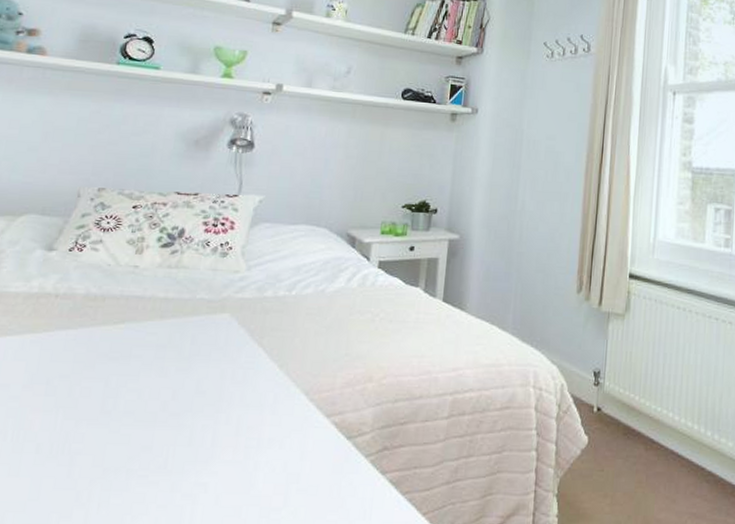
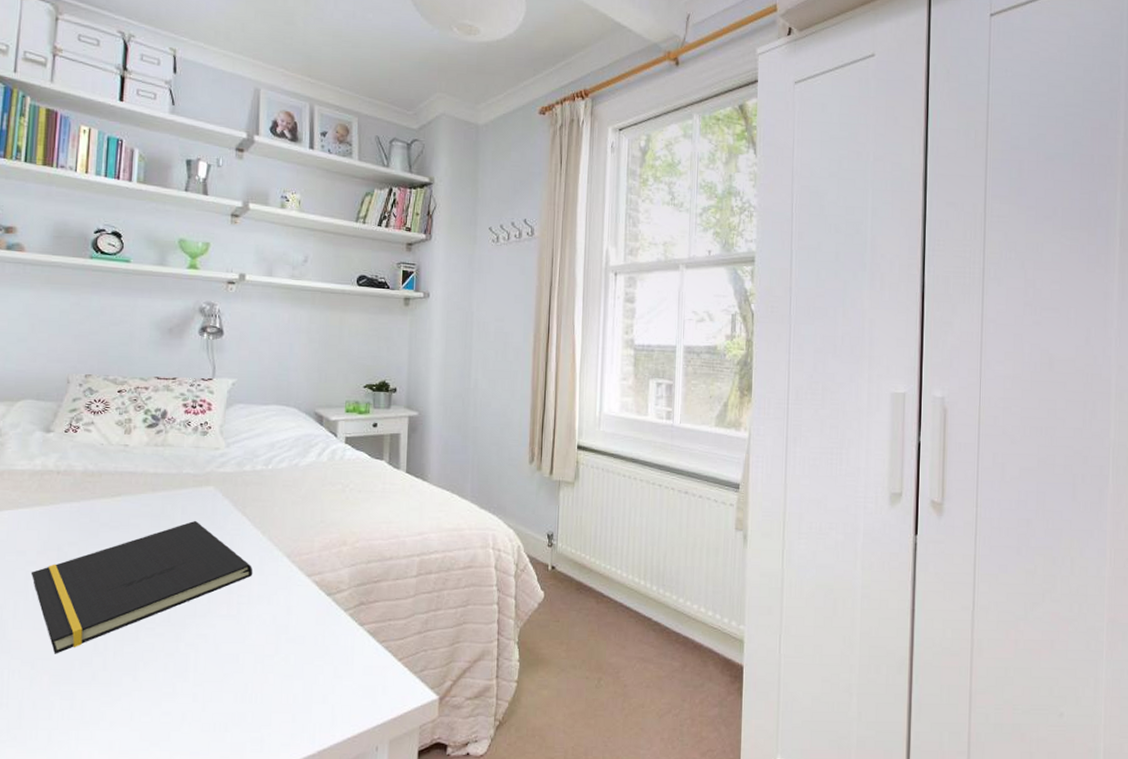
notepad: none [12,351,266,506] -> present [30,520,253,654]

